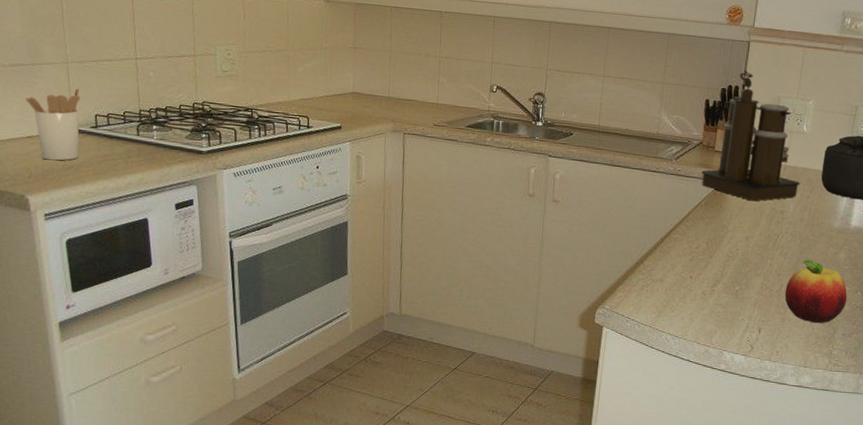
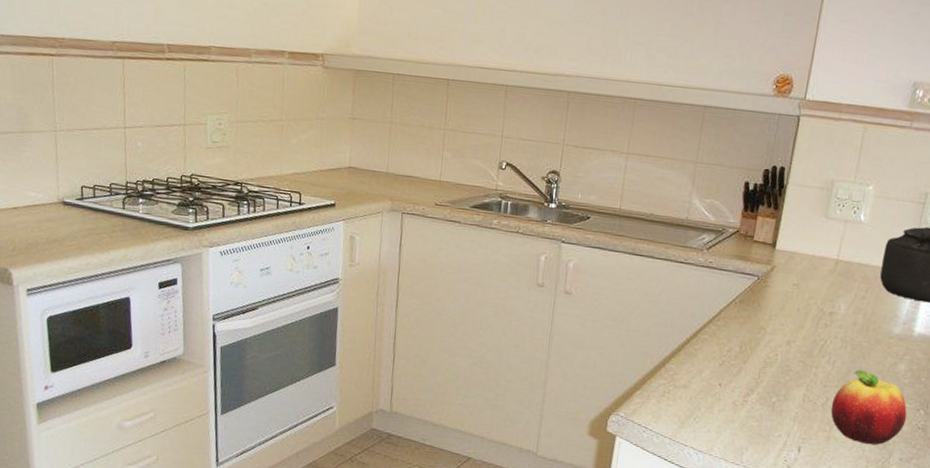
utensil holder: present [25,87,80,161] -> none [12,157,67,234]
coffee maker: present [701,70,801,202] -> none [736,149,855,301]

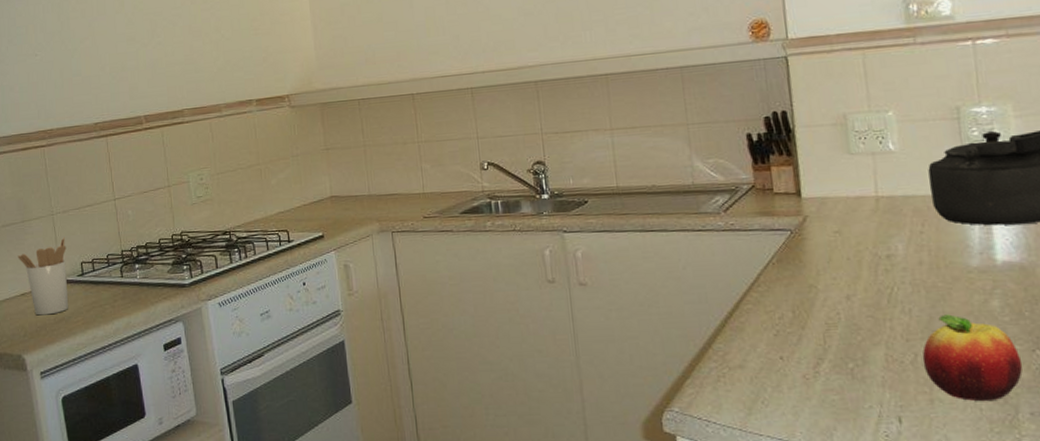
utensil holder: none [12,157,67,234] -> present [17,237,69,316]

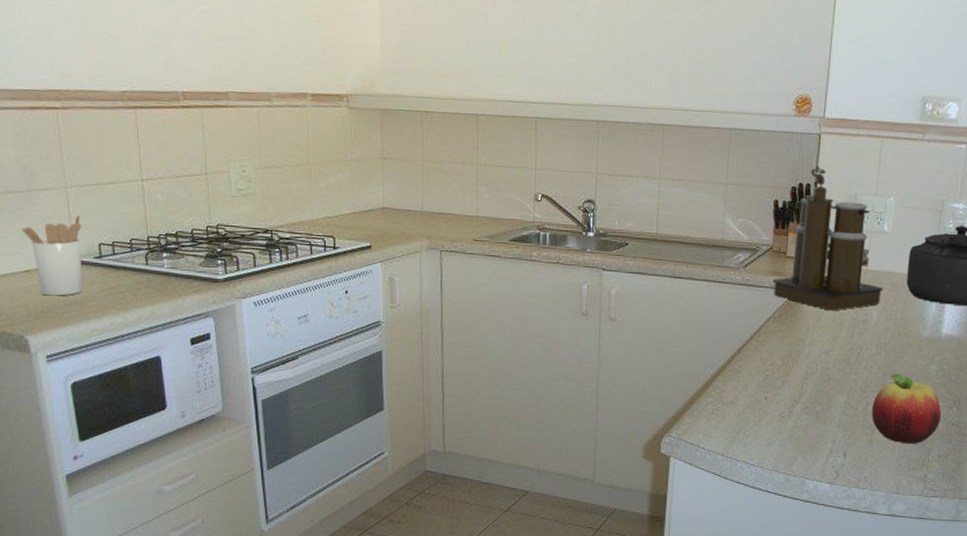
coffee maker: none [762,90,905,249] -> present [772,165,884,311]

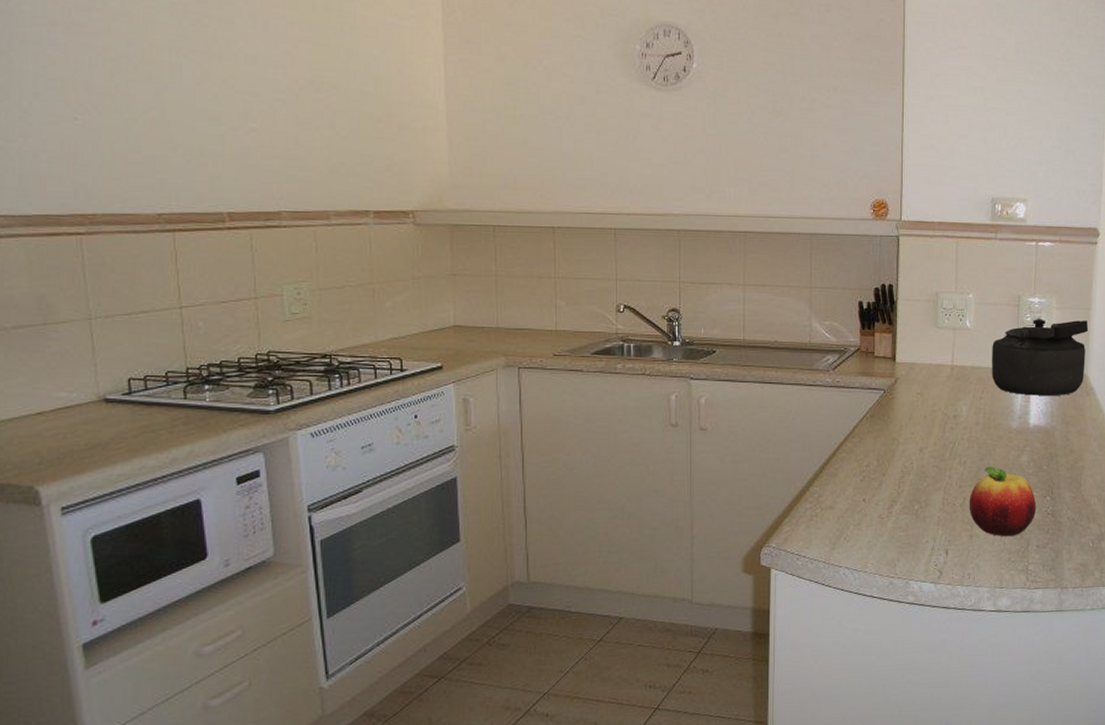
utensil holder: present [21,214,83,296] -> none [34,347,108,440]
coffee maker: present [772,165,884,311] -> none [862,266,971,408]

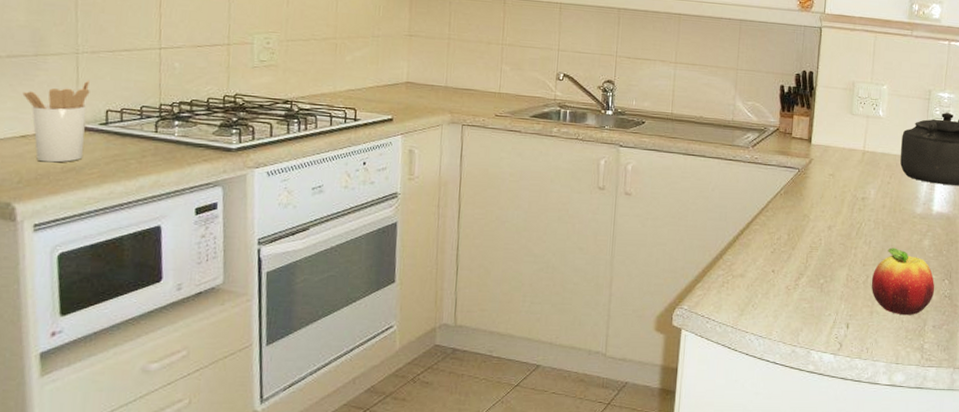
utensil holder: none [34,347,108,440] -> present [22,80,90,163]

